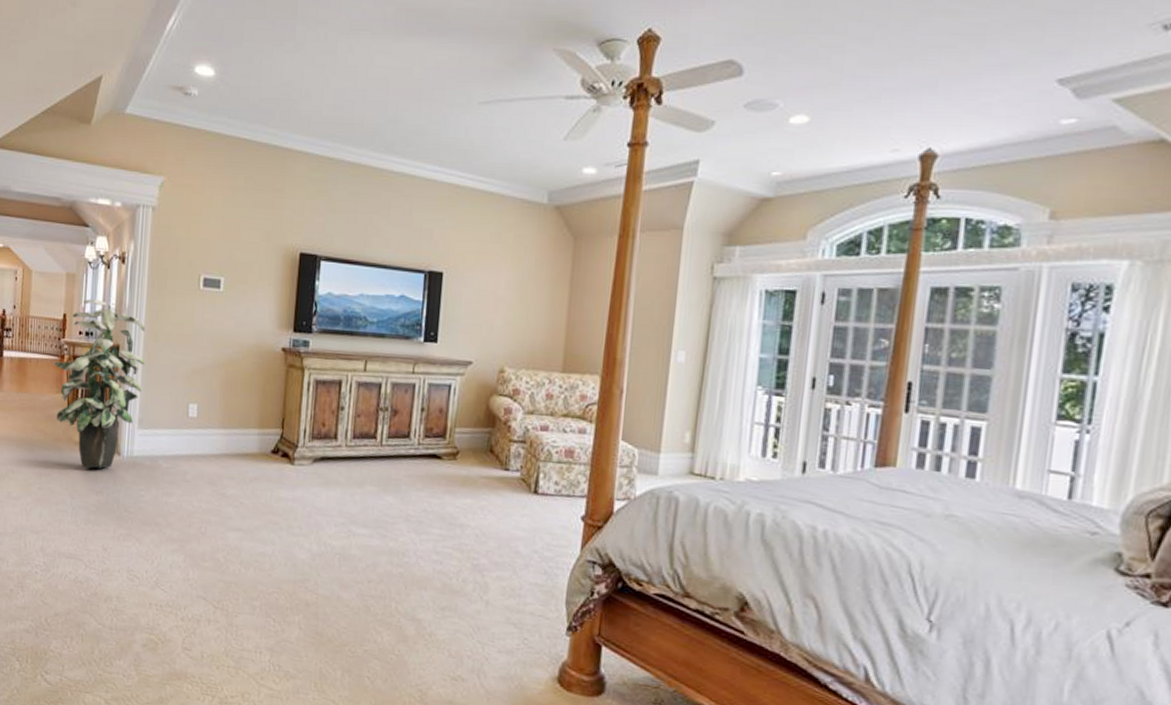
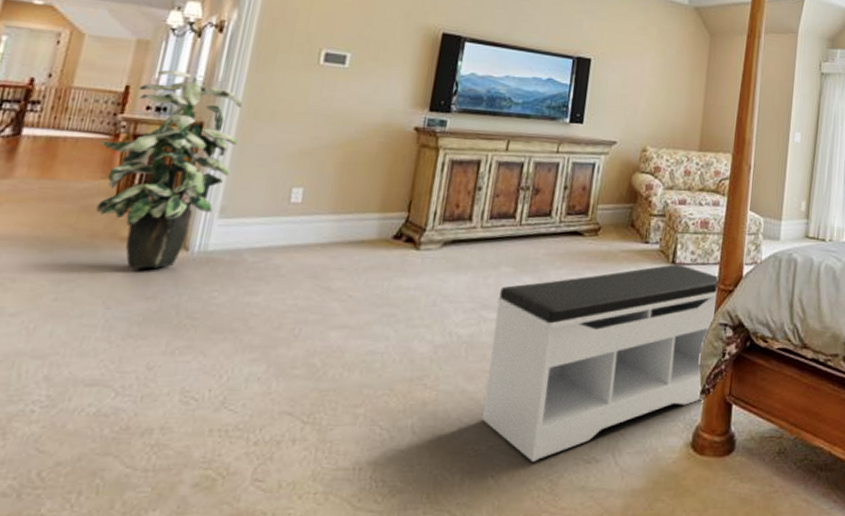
bench: none [357,494,586,671] -> present [483,264,719,462]

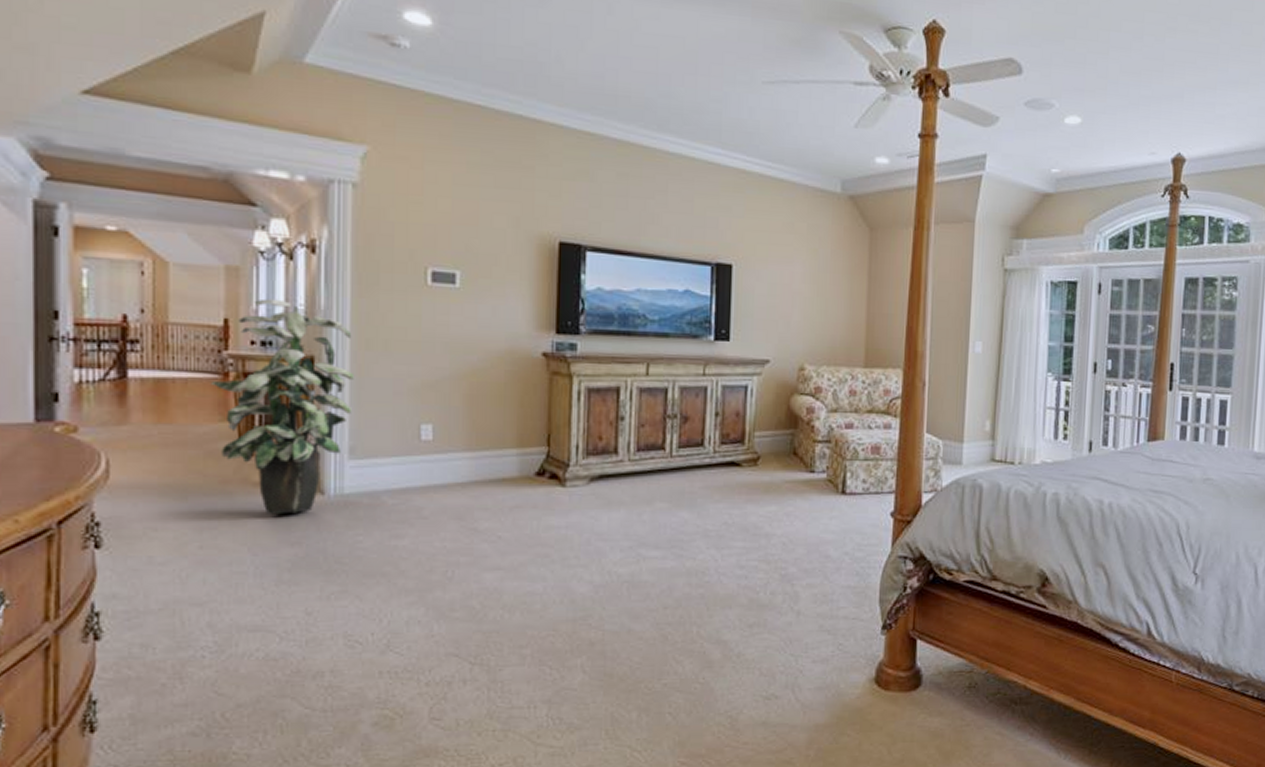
bench: present [483,264,719,462] -> none [653,494,895,699]

